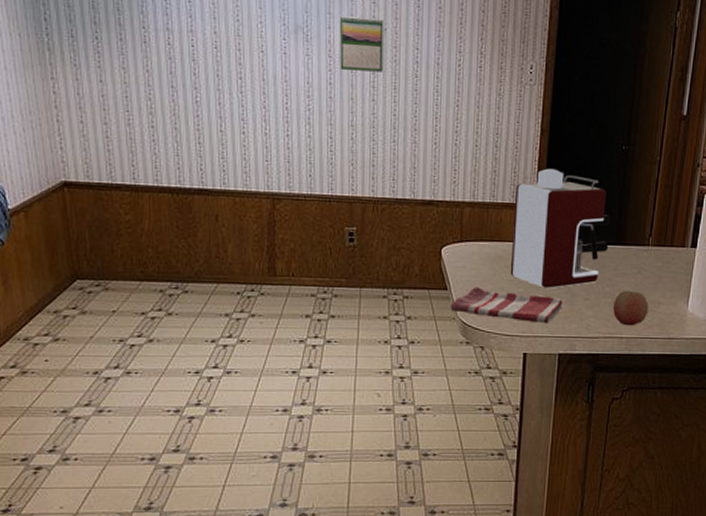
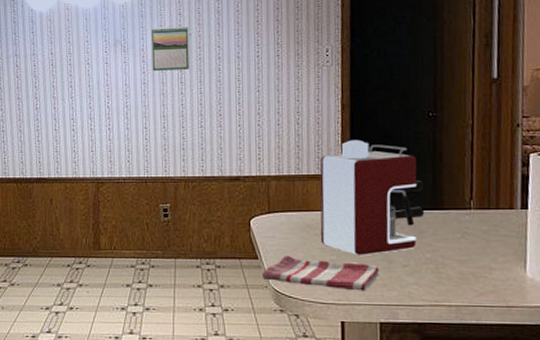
fruit: present [613,290,649,326] -> none [437,255,479,294]

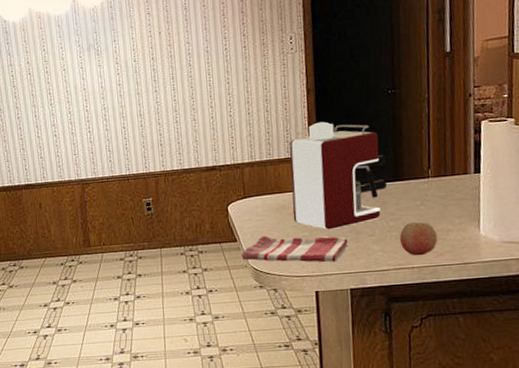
calendar: present [152,26,189,72] -> none [123,25,161,73]
fruit: none [437,255,479,294] -> present [400,222,438,256]

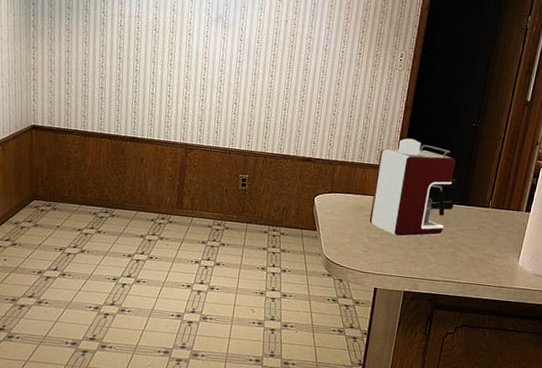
dish towel: present [241,236,348,263] -> none [317,230,411,265]
fruit: present [400,222,438,256] -> none [453,243,485,274]

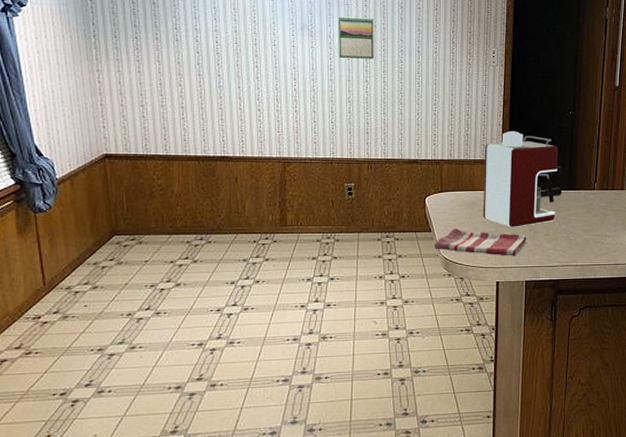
calendar: none [248,9,286,54] -> present [339,16,374,59]
dish towel: none [317,230,411,265] -> present [434,228,527,256]

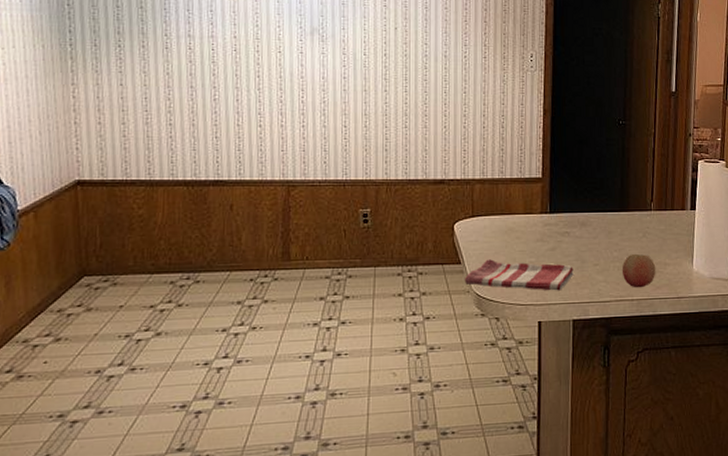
calendar: present [339,16,374,59] -> none [354,18,394,66]
coffee maker: present [483,131,564,227] -> none [521,144,615,256]
fruit: none [569,226,597,256] -> present [623,253,656,288]

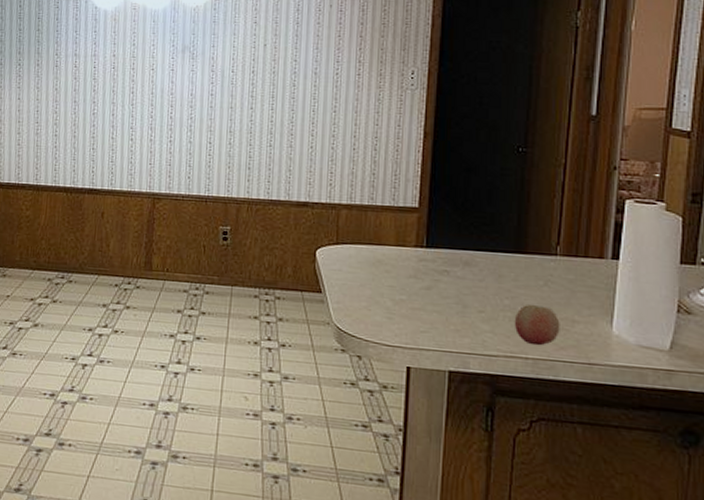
dish towel: present [464,259,574,291] -> none [324,291,452,336]

